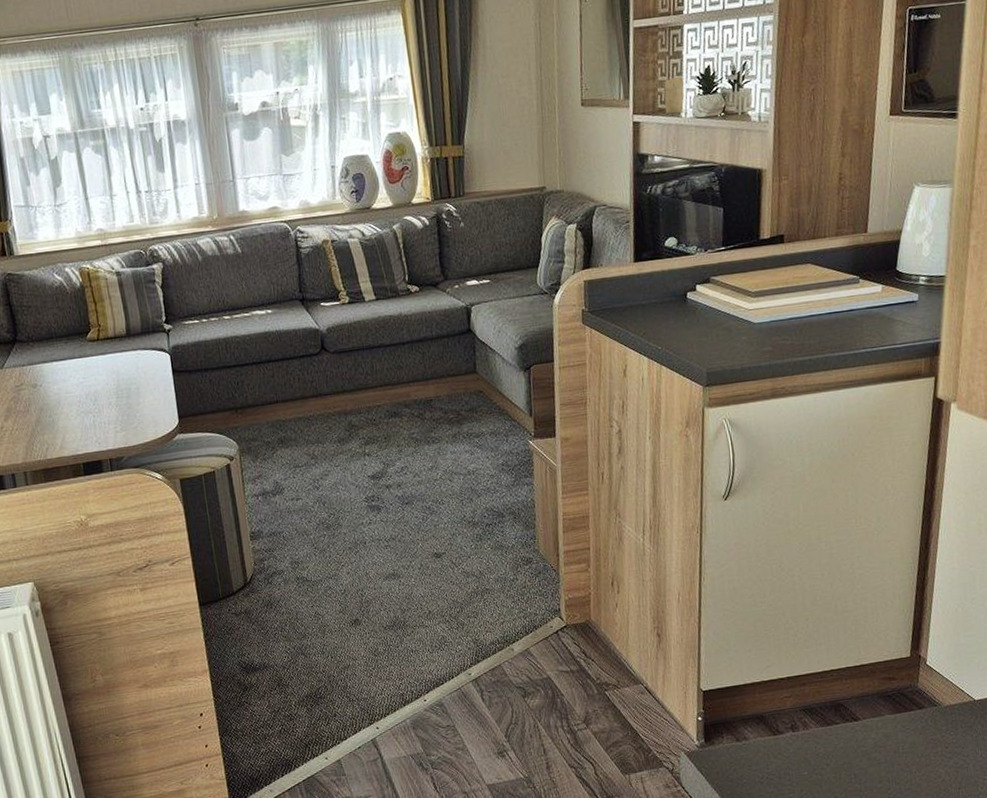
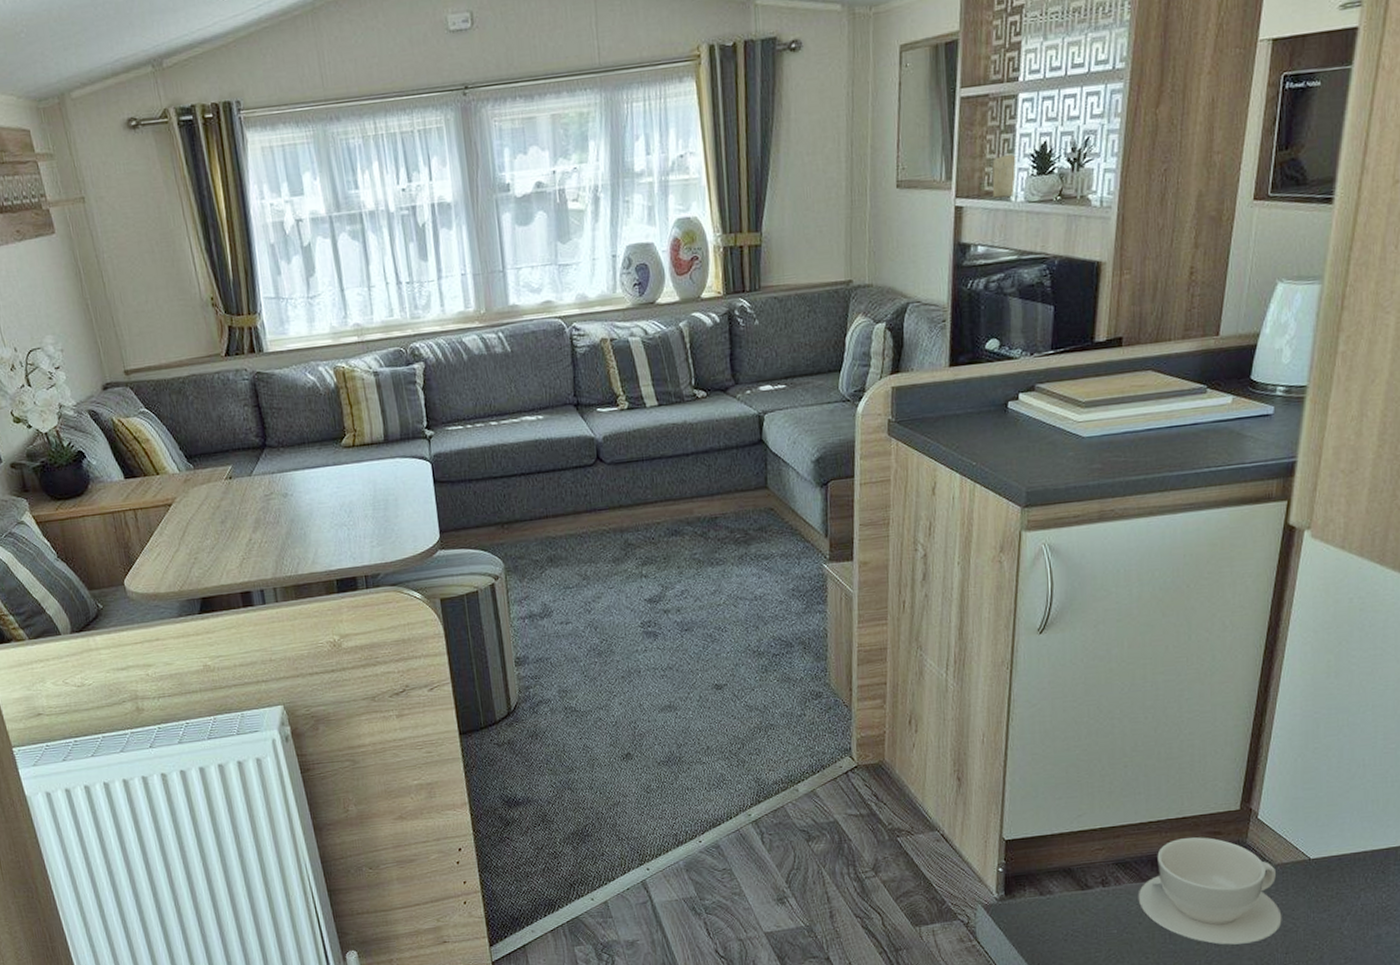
teacup: none [824,682,954,782] -> present [1138,837,1282,945]

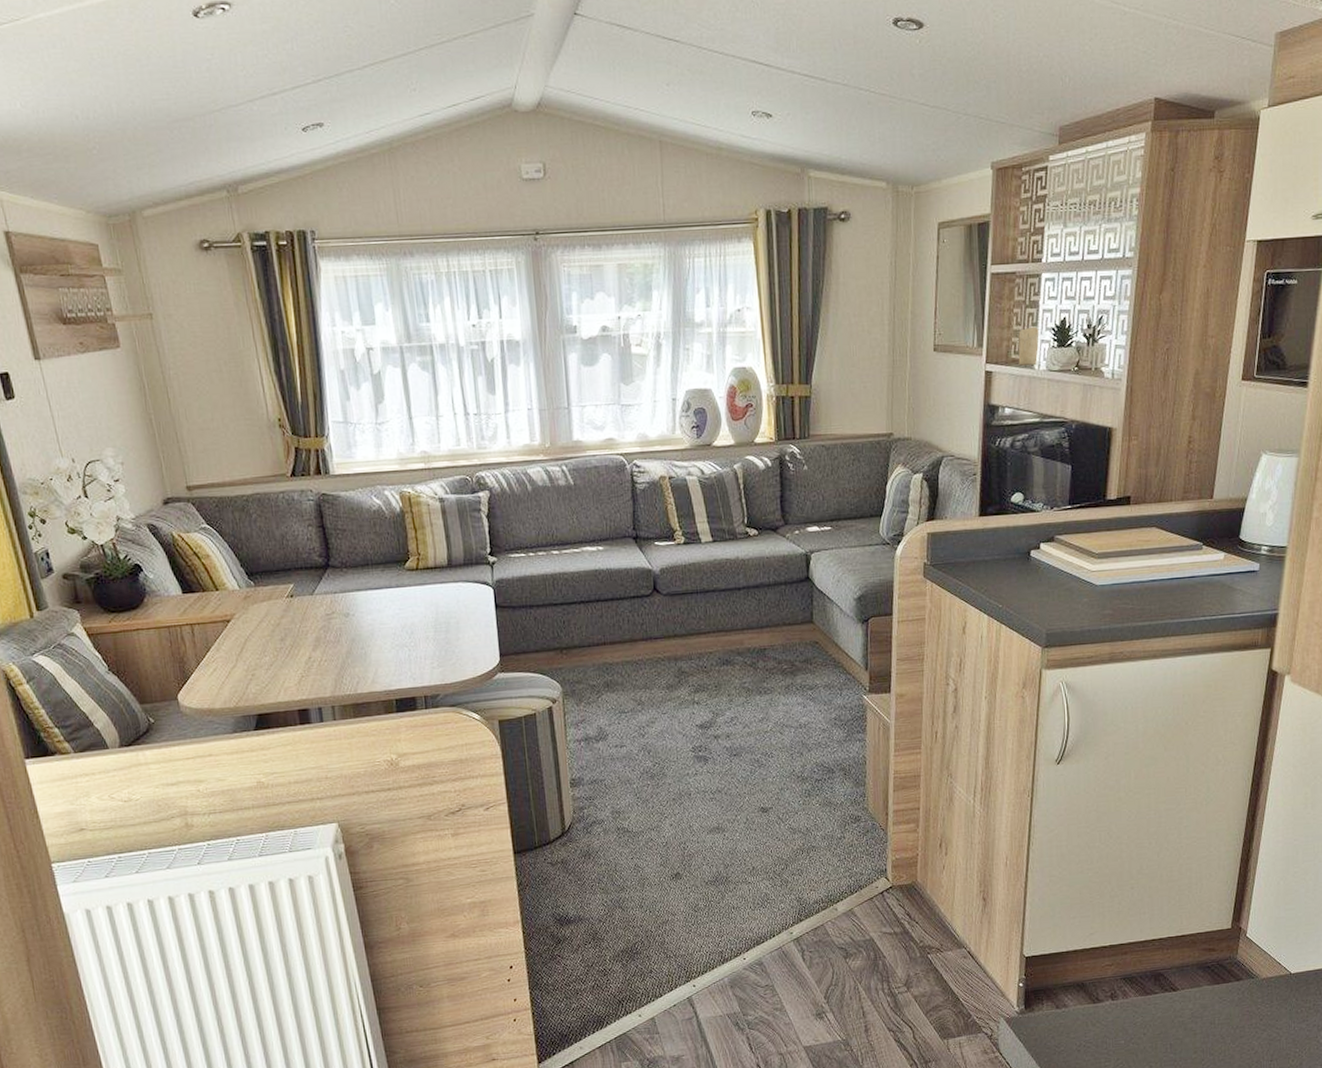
teacup: present [1138,837,1282,945] -> none [1142,953,1267,1054]

